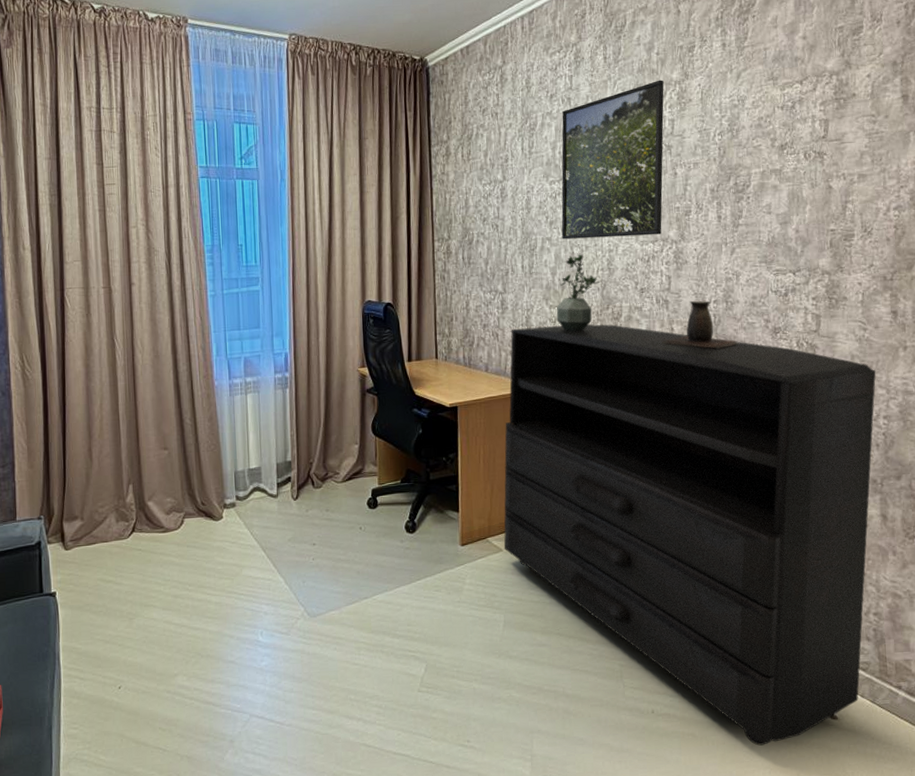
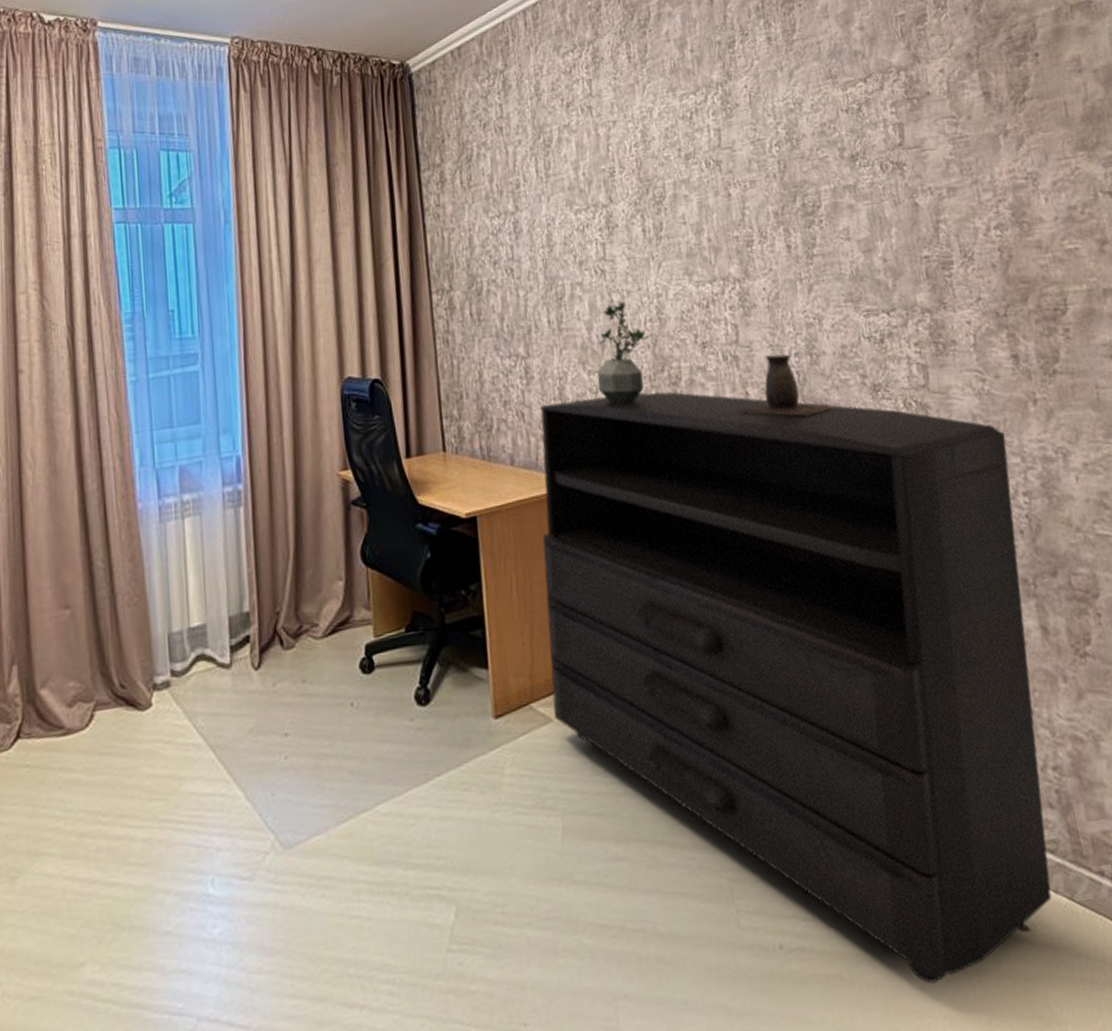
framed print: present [561,80,664,240] -> none [582,81,720,284]

